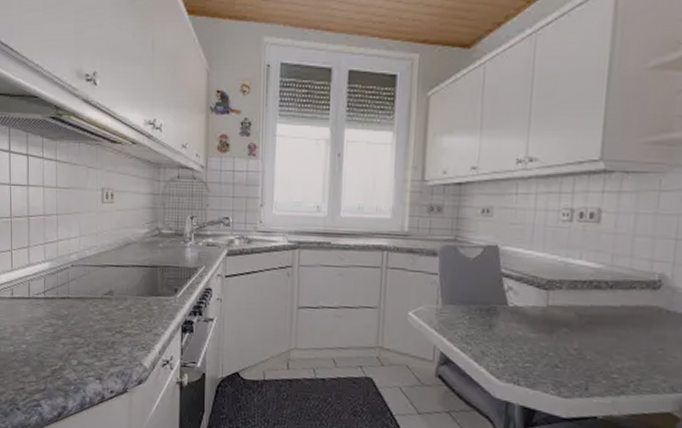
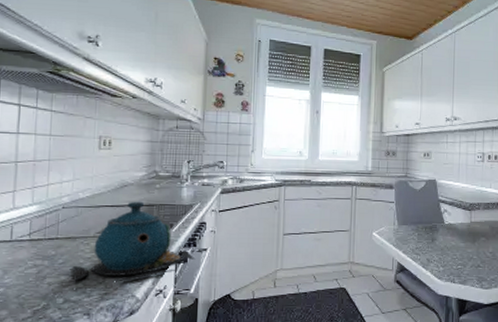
teapot: none [83,261,202,349] -> present [72,201,196,282]

